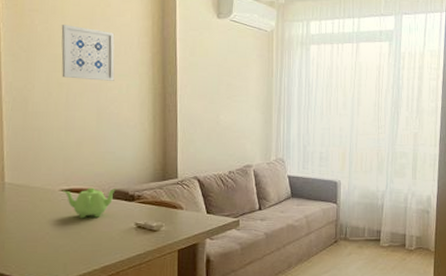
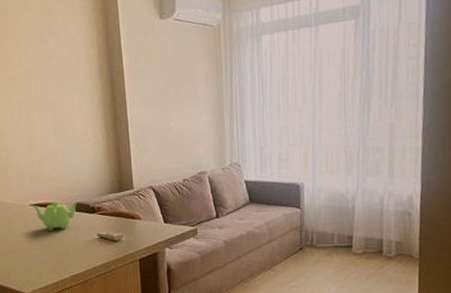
wall art: present [61,25,115,81] -> none [15,45,67,98]

